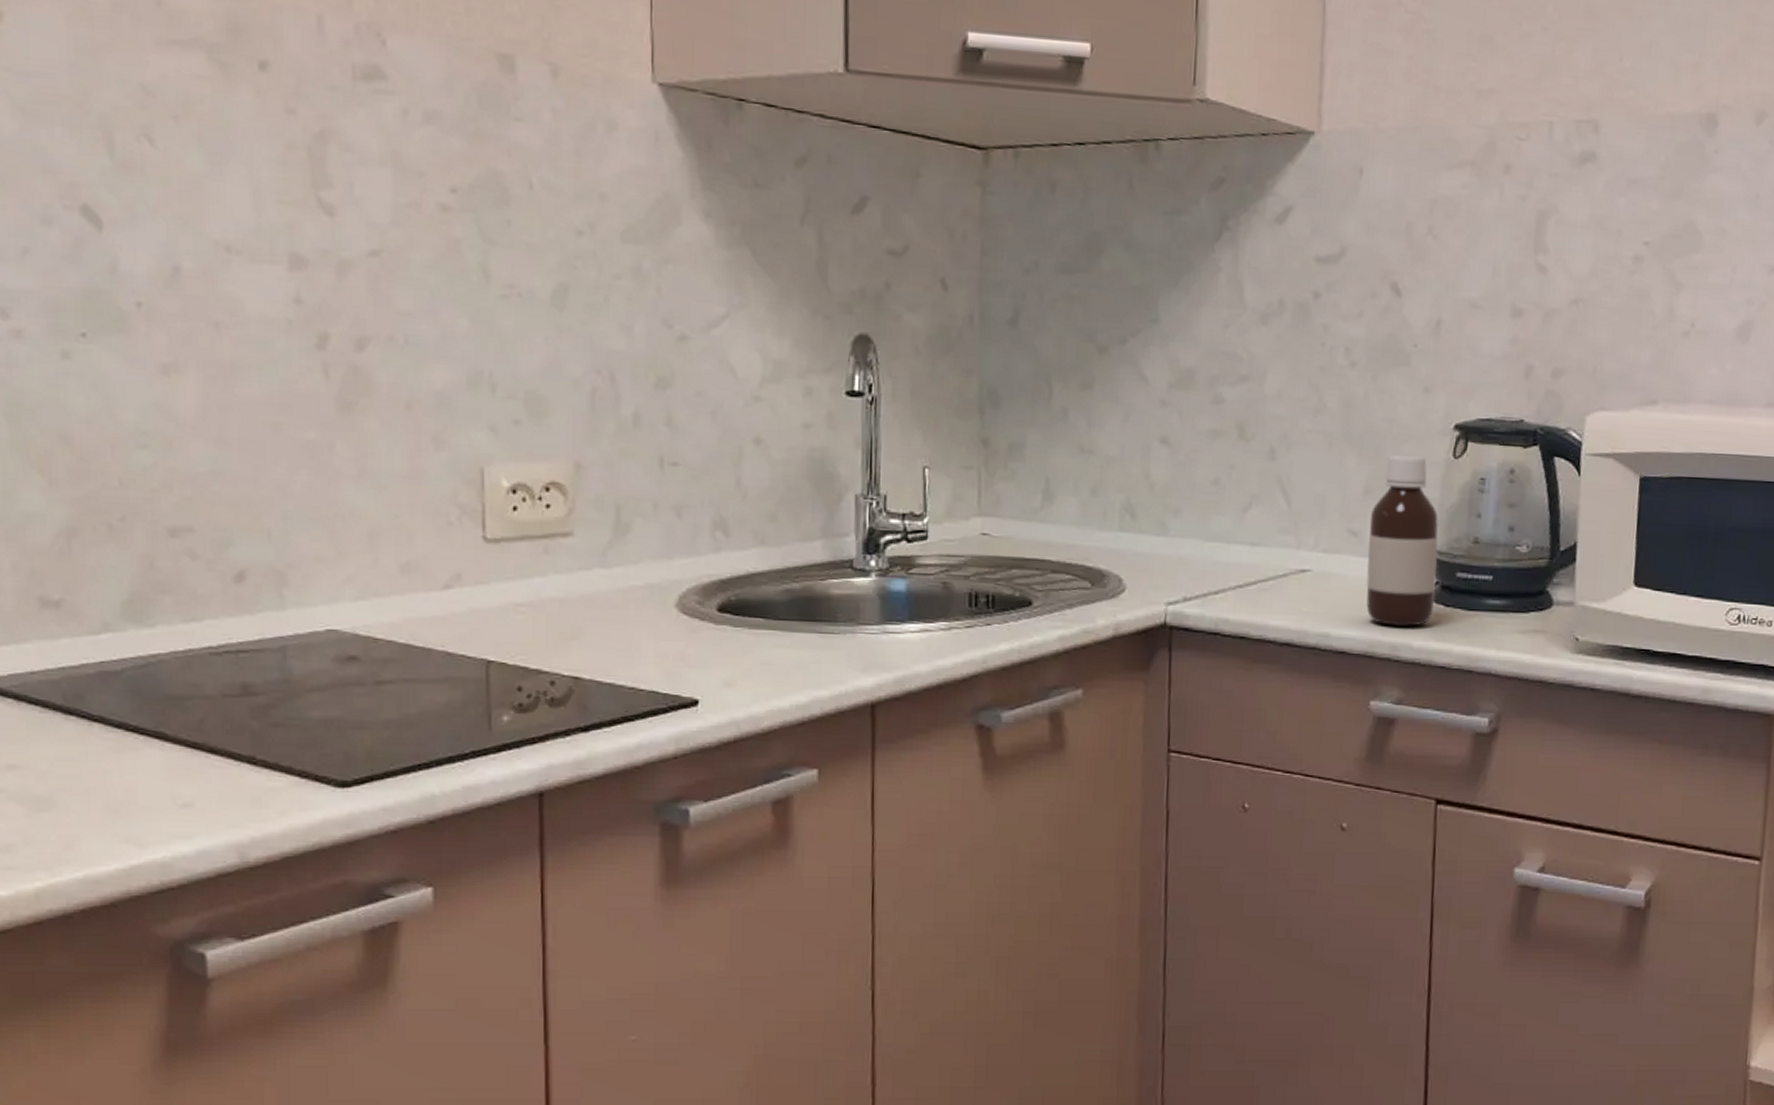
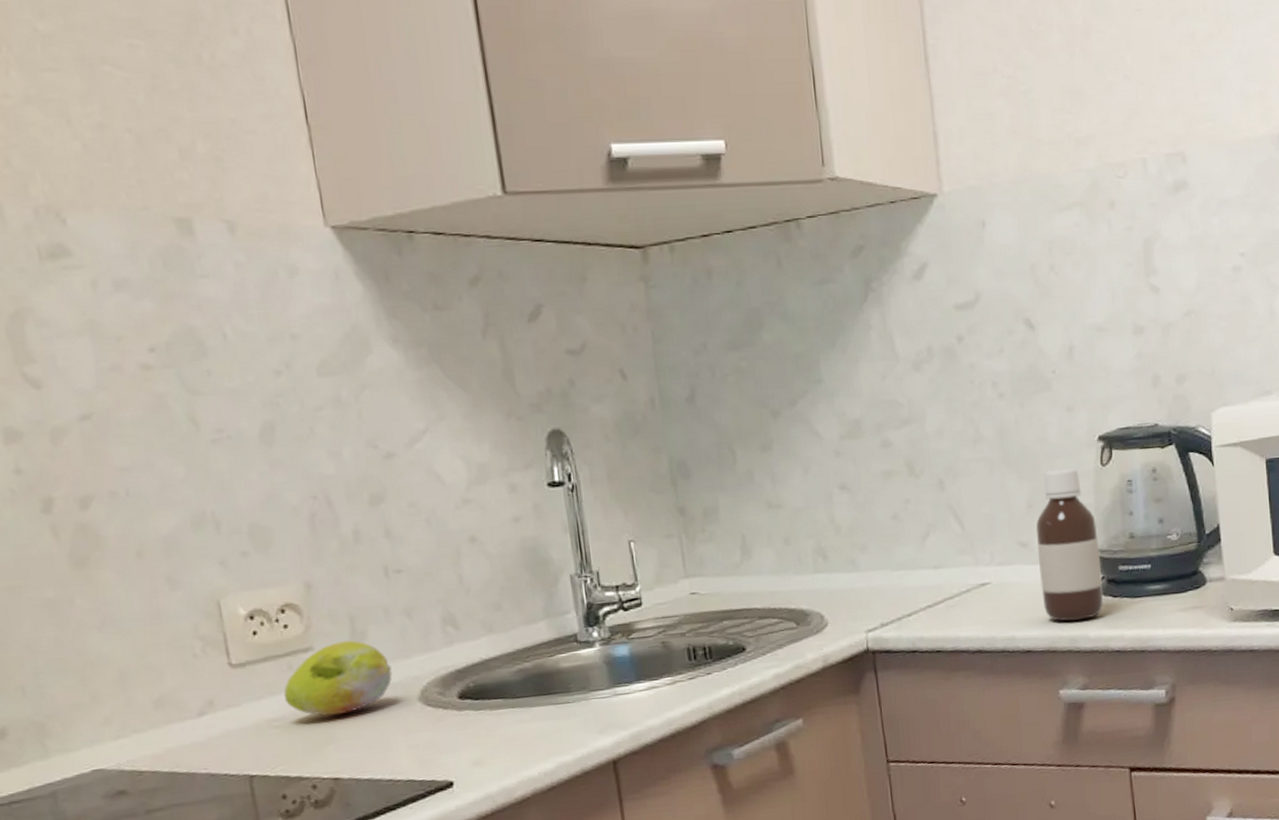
fruit: none [534,531,652,610] -> present [283,640,392,716]

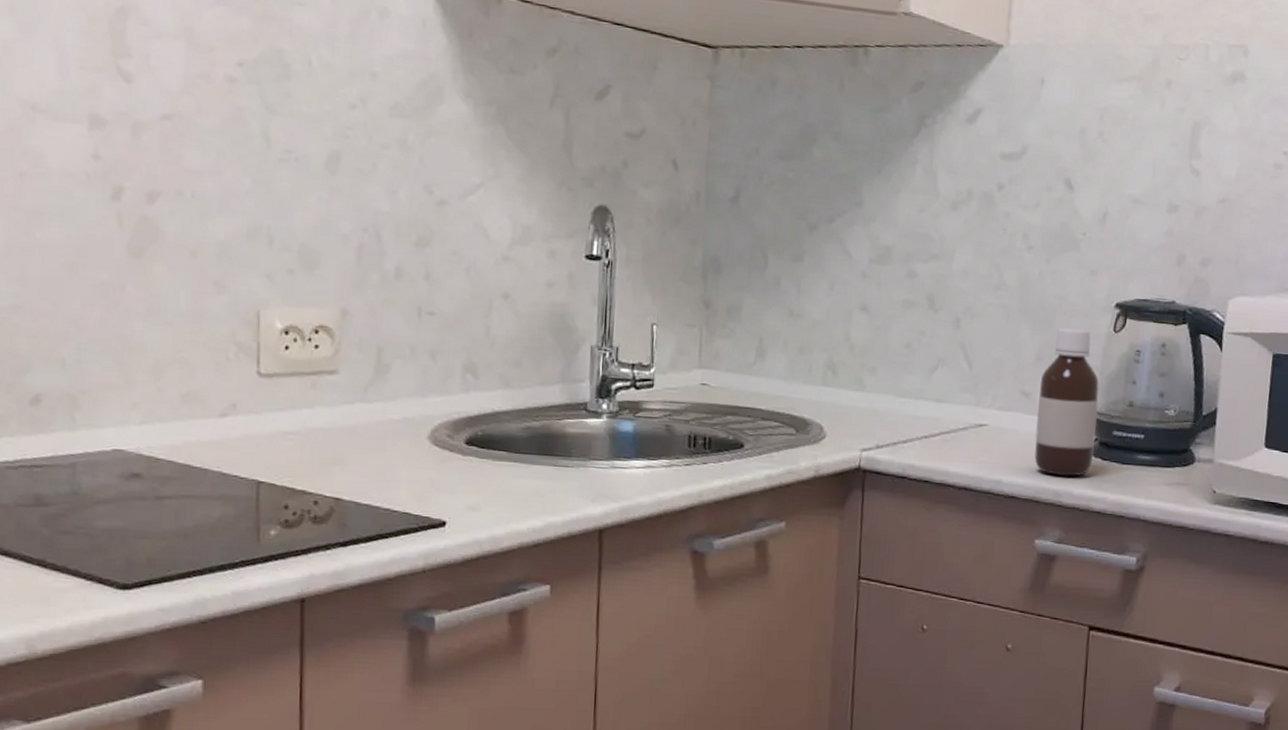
fruit: present [283,640,392,716] -> none [302,370,408,440]

